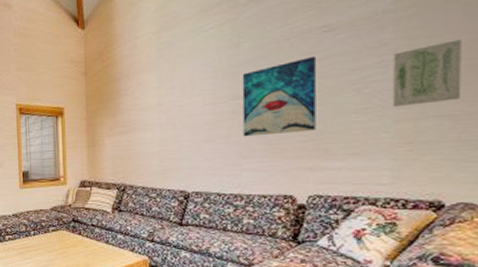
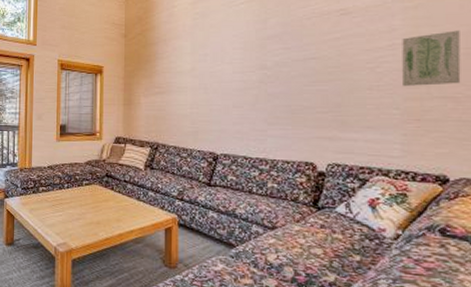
wall art: present [242,55,317,137] -> none [269,35,336,105]

